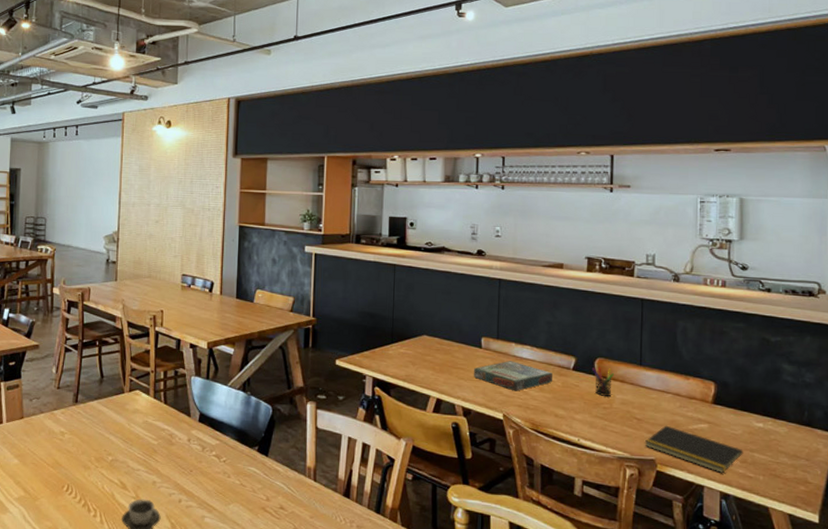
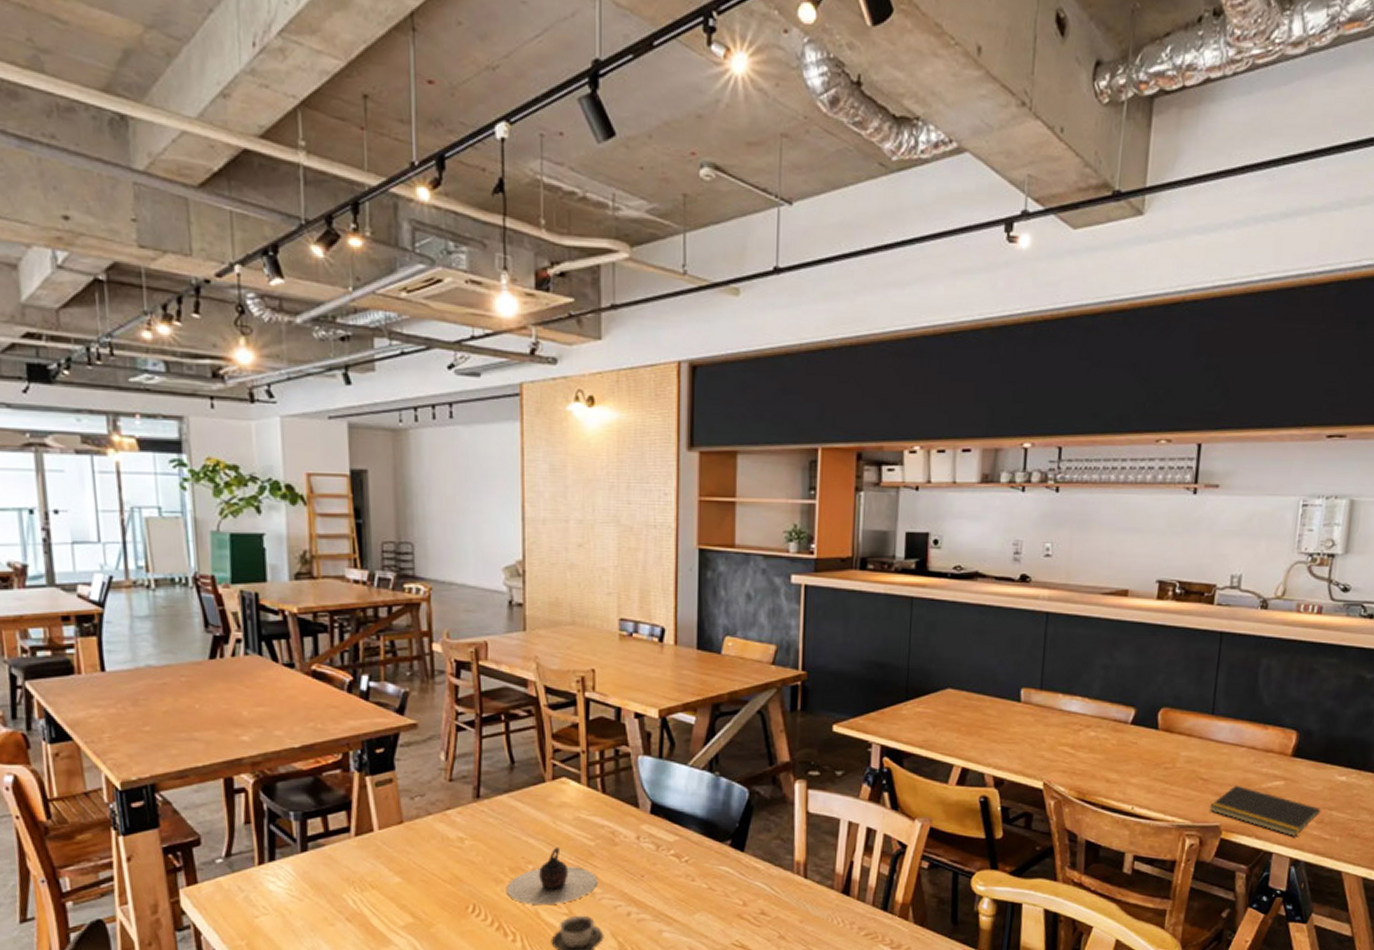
teapot: none [92,443,158,489] -> present [507,847,598,904]
board game: present [474,361,552,391] -> none [1009,716,1106,754]
pen holder: present [591,367,614,396] -> none [1154,718,1180,754]

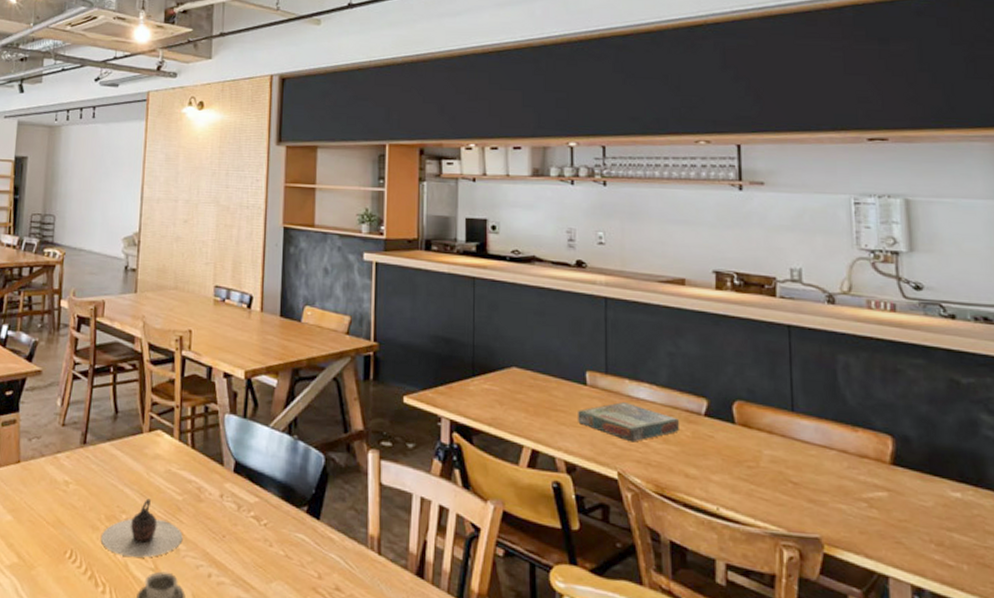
board game: none [1009,716,1106,754] -> present [578,402,679,442]
notepad: present [1208,785,1321,836] -> none [804,492,938,559]

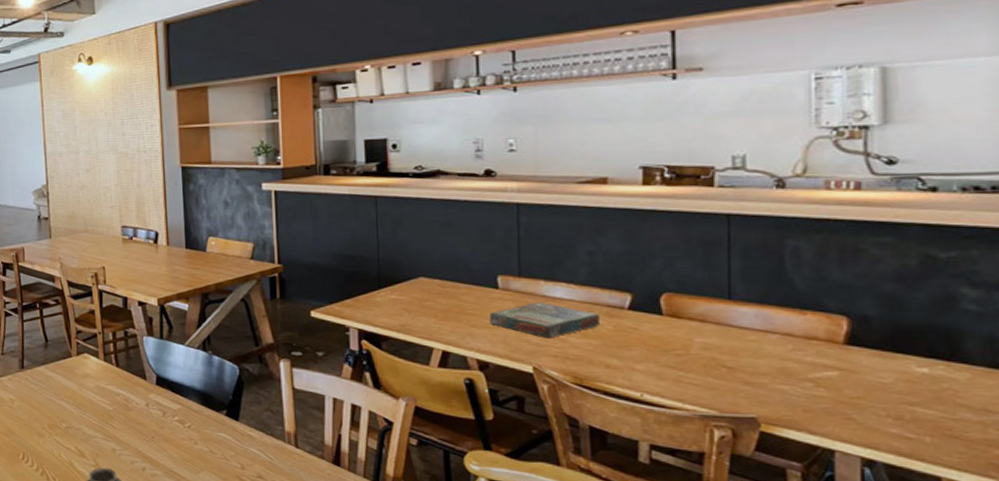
teapot: present [101,498,183,558] -> none [47,410,117,457]

